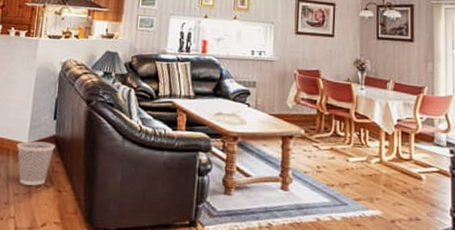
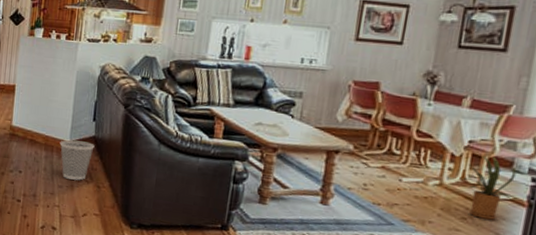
house plant: none [396,132,438,192] -> present [461,155,517,220]

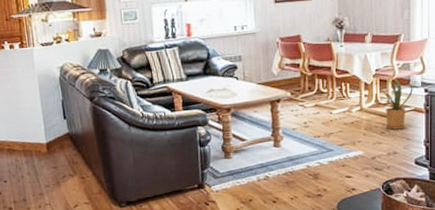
wastebasket: present [59,140,95,181] -> none [37,139,71,178]

